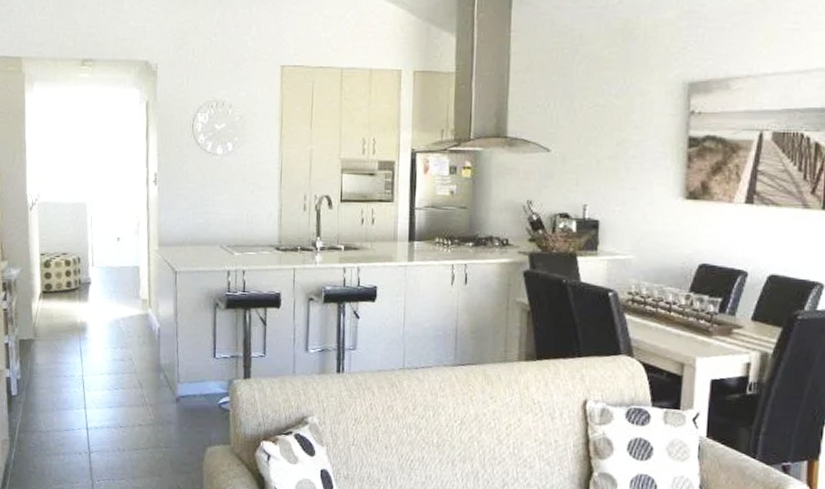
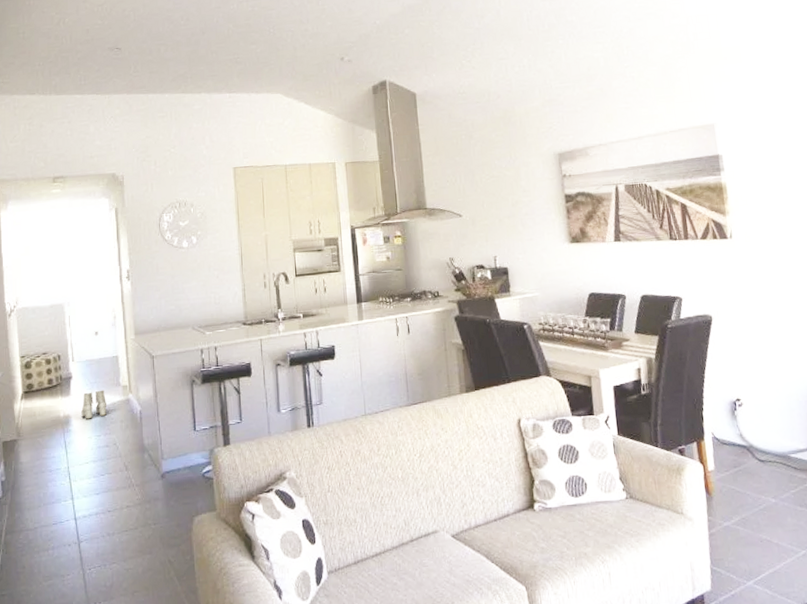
boots: none [98,300,124,330] -> present [81,390,107,419]

